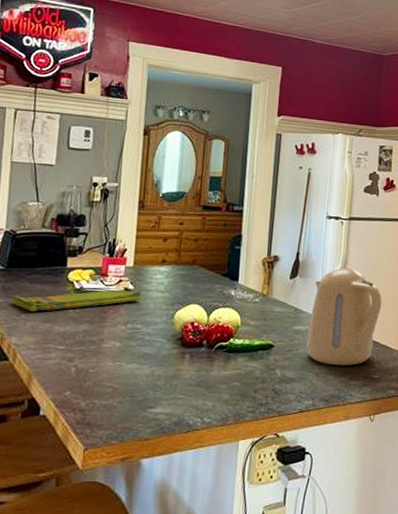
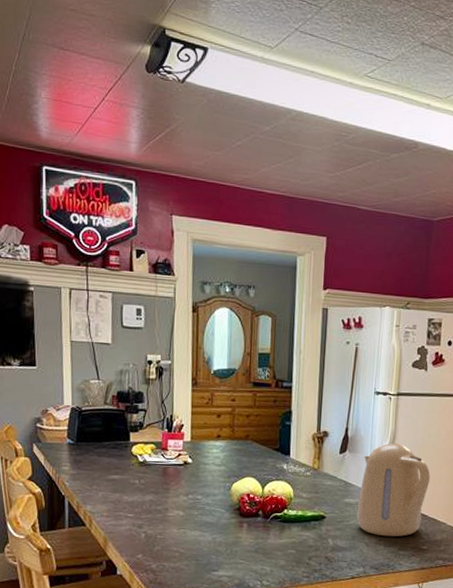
dish towel: present [12,289,141,312] -> none [84,462,200,483]

